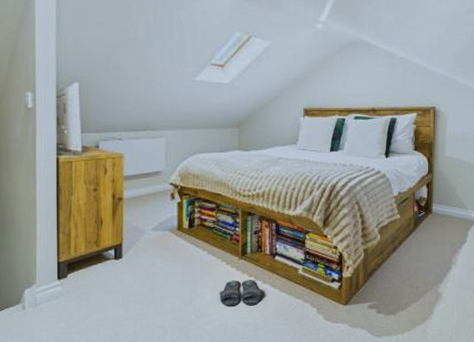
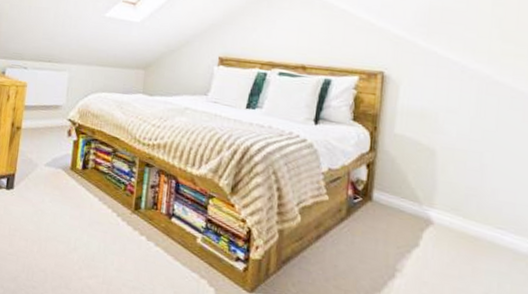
slippers: present [219,280,262,307] -> none [106,235,154,269]

